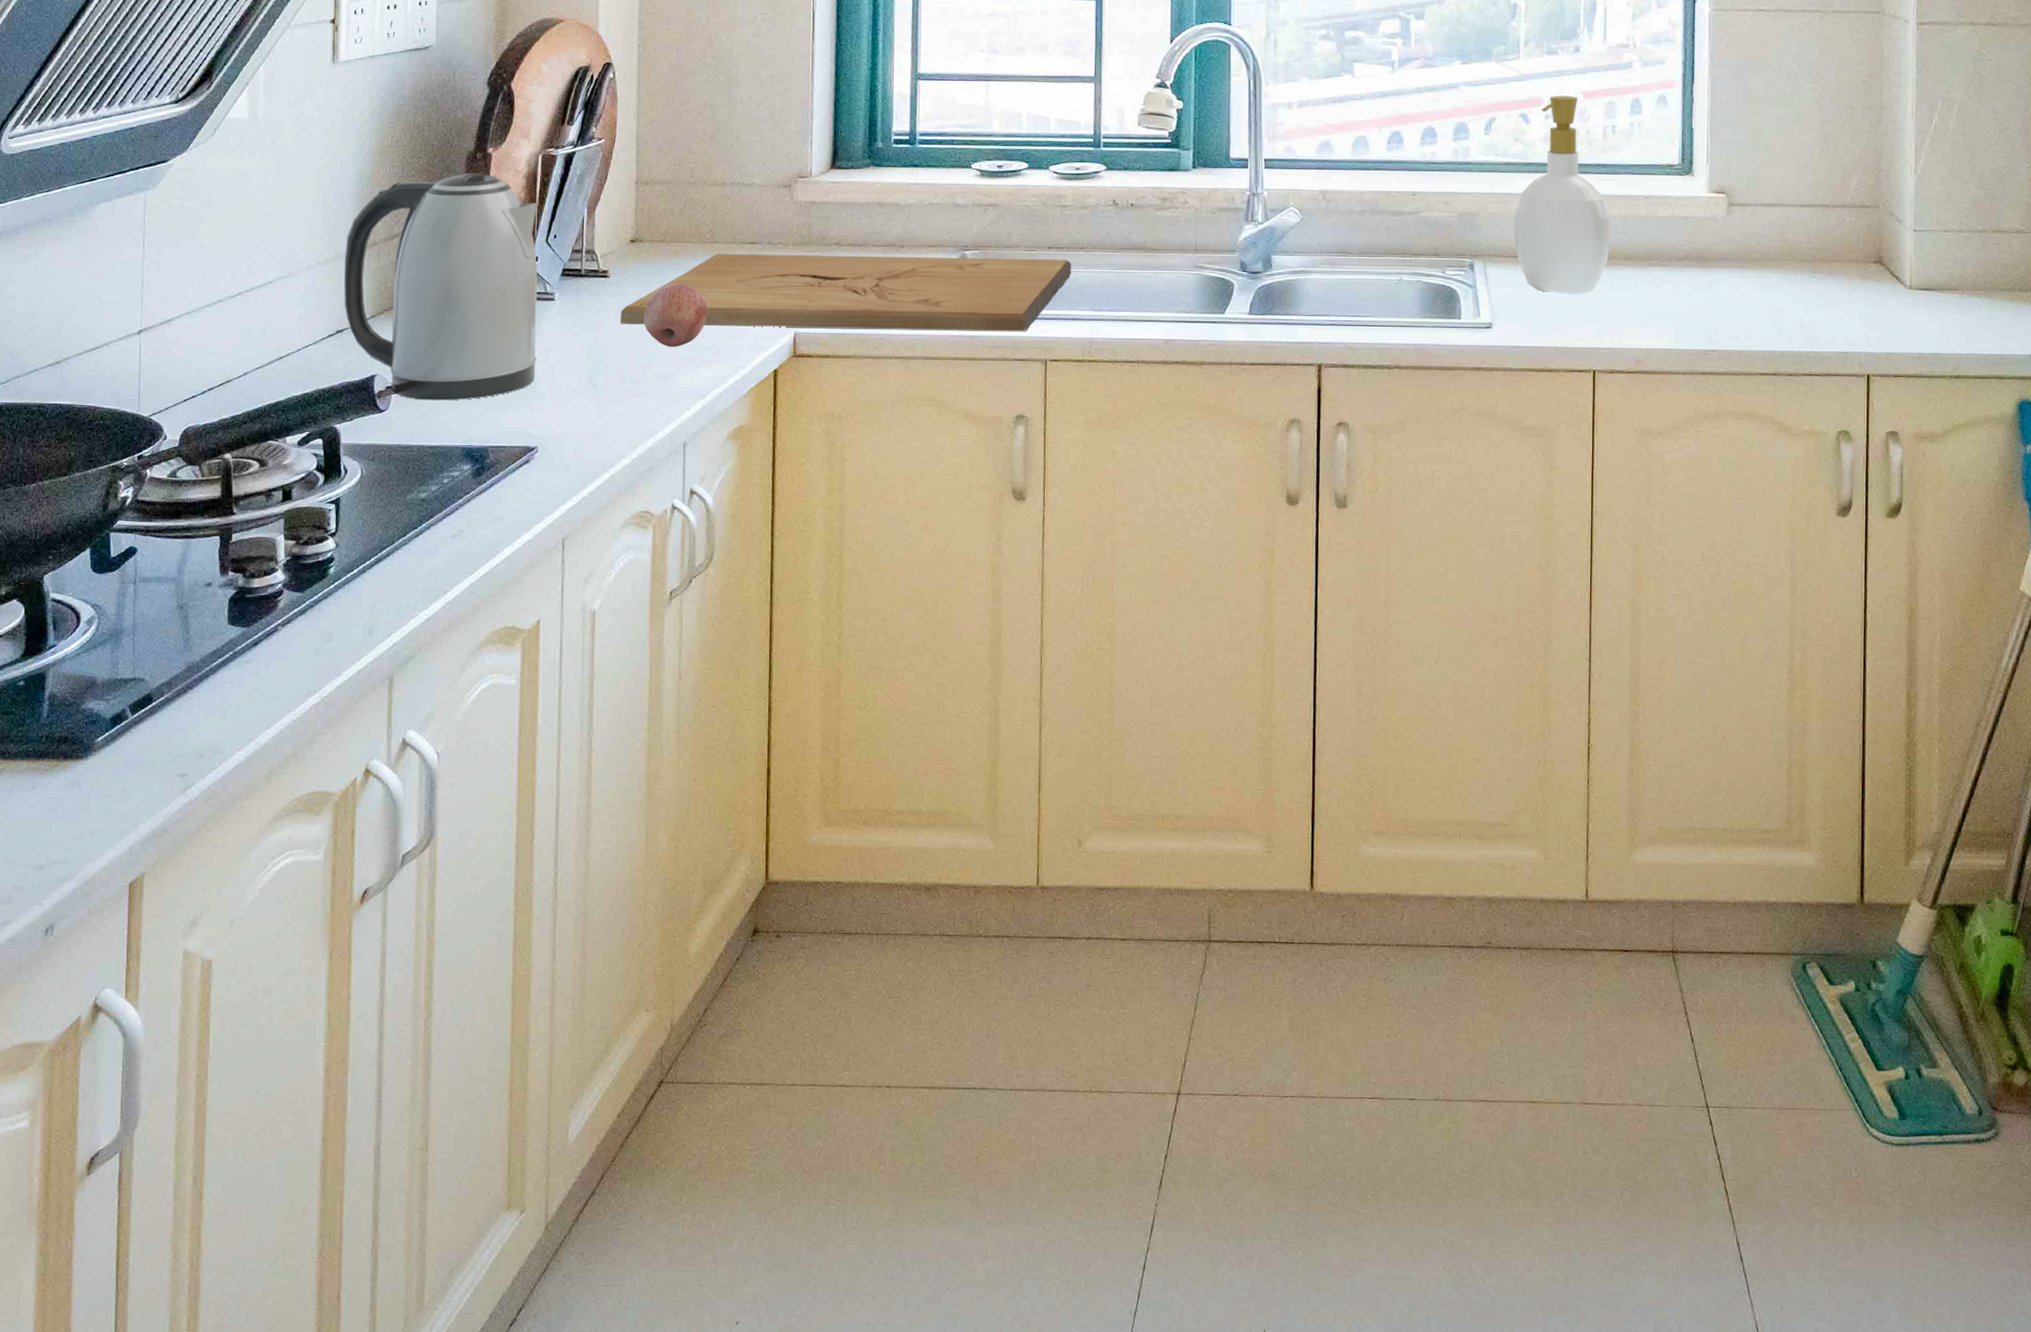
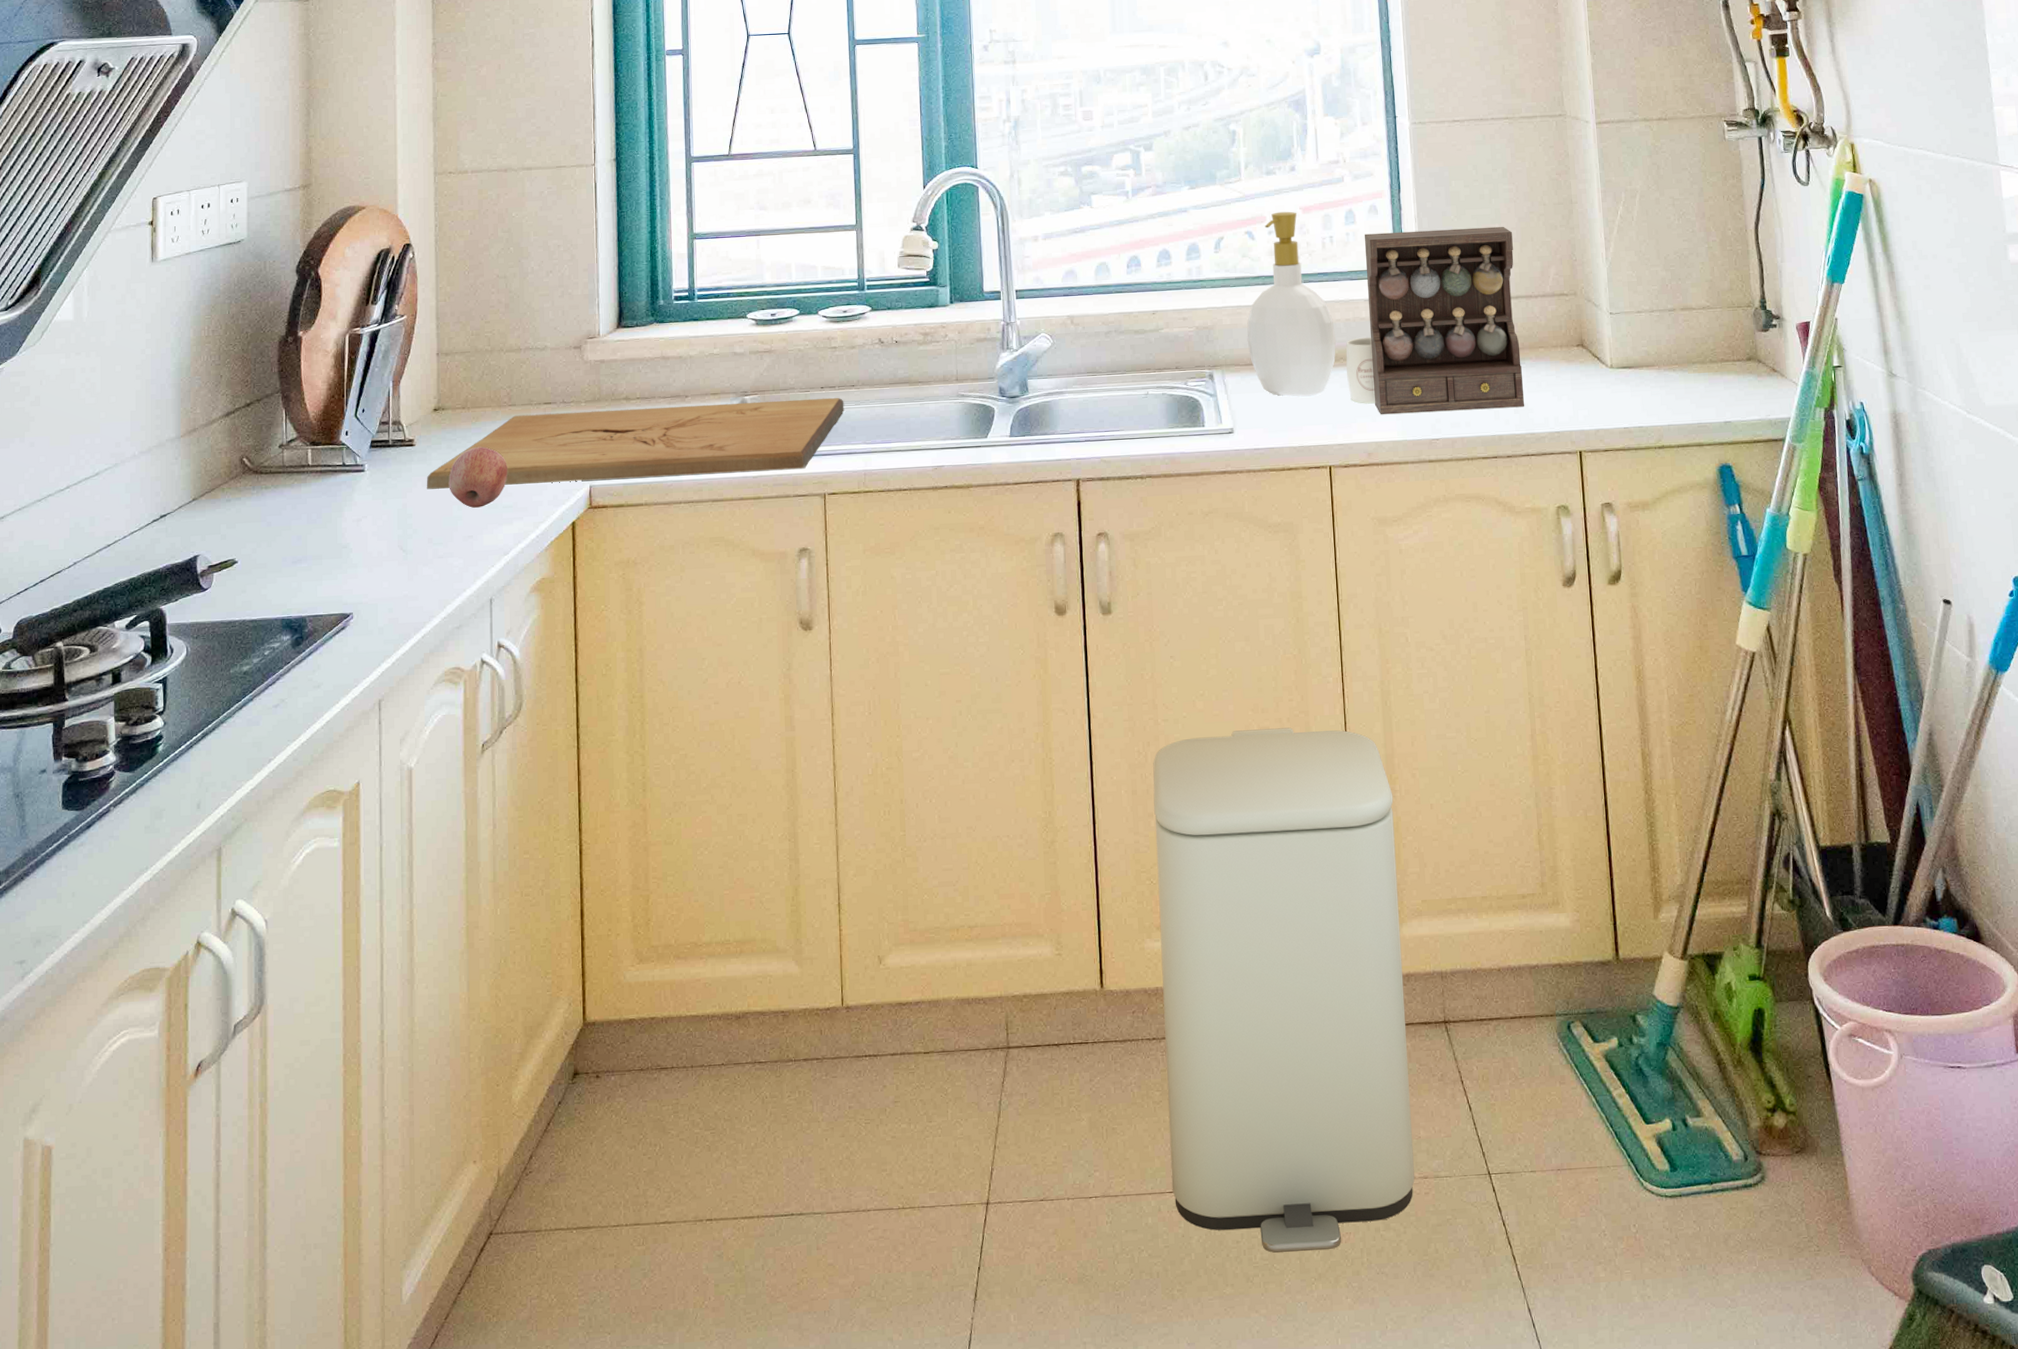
kettle: present [343,172,538,401] -> none [166,355,349,577]
pedal bin: none [1372,639,1636,1169] -> present [1153,727,1415,1253]
mug: none [1620,236,1649,308] -> present [1345,337,1375,404]
spice rack: none [1647,125,1813,323] -> present [1364,226,1524,415]

